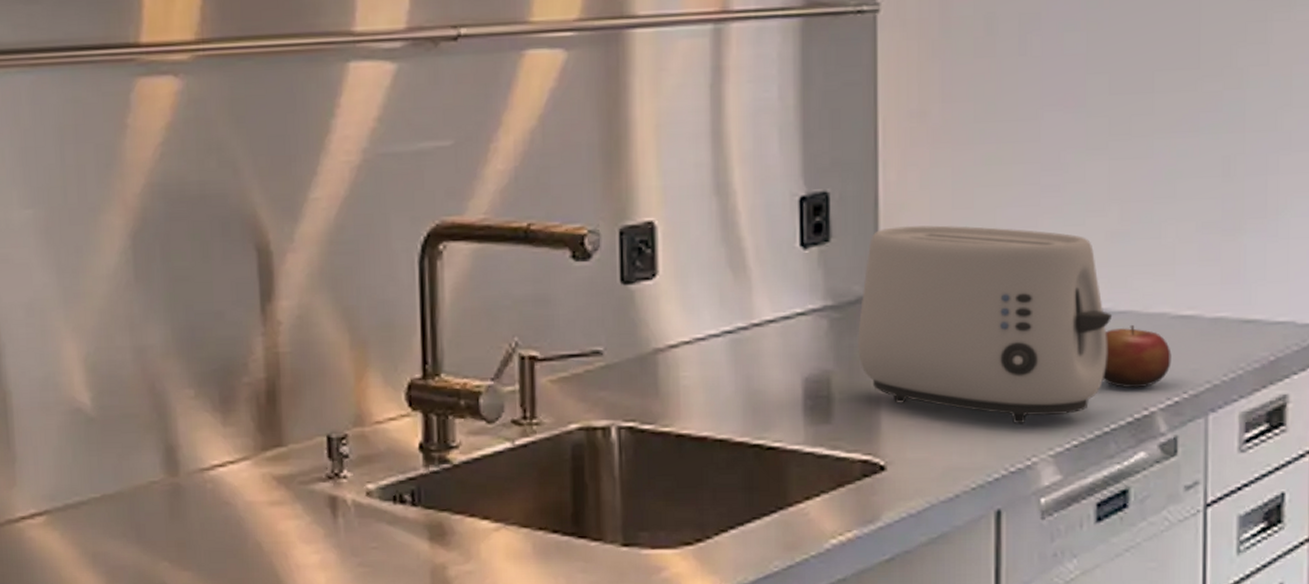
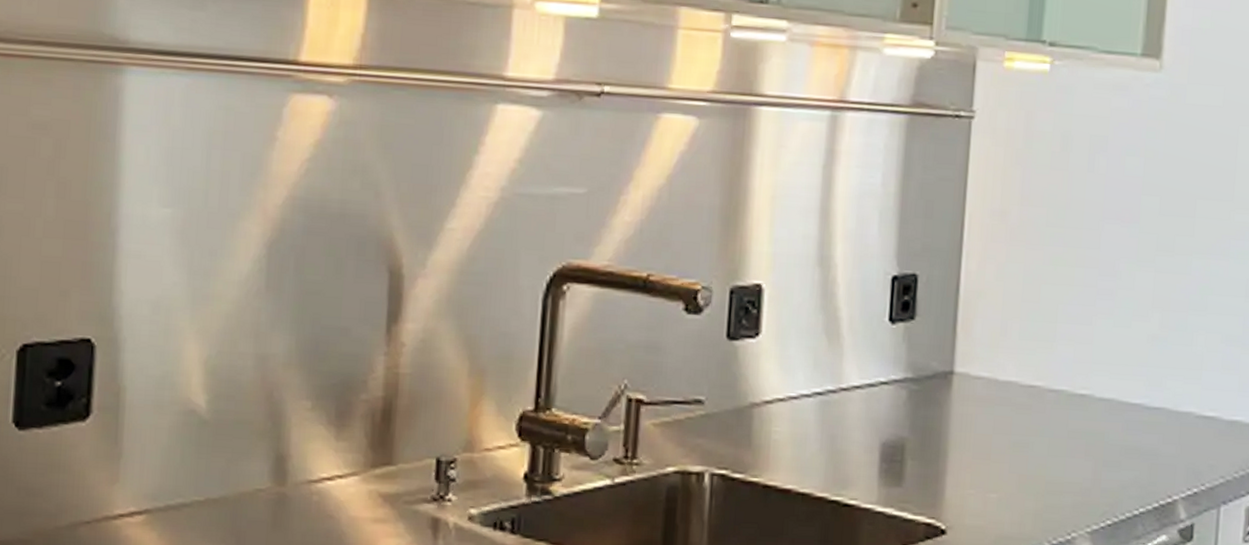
toaster: present [857,225,1113,423] -> none [930,312,1149,501]
apple: present [1103,325,1172,389] -> none [1136,421,1194,478]

